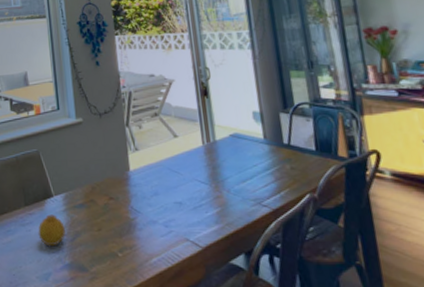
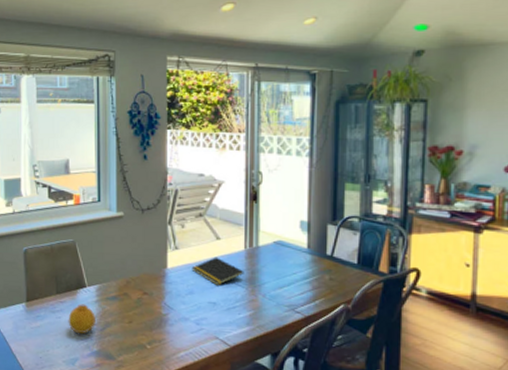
notepad: none [153,155,206,184] -> present [191,257,244,285]

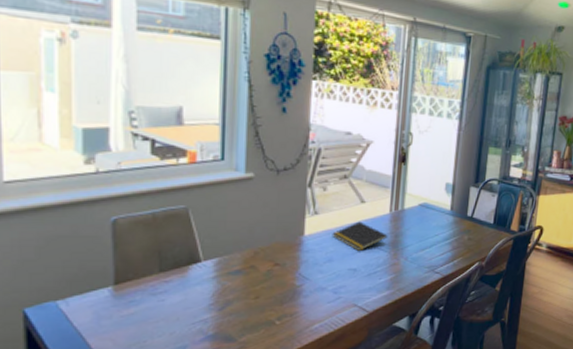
fruit: present [68,304,95,334] -> none [174,282,212,317]

